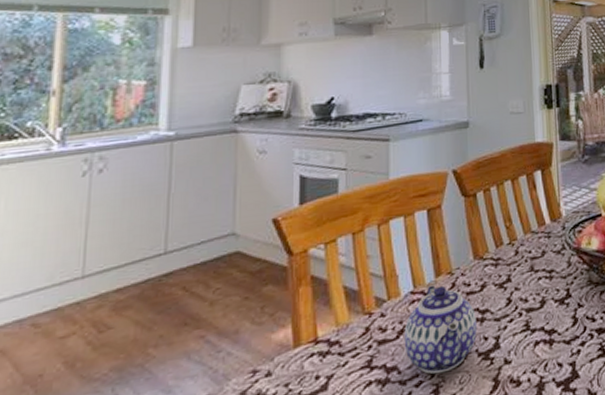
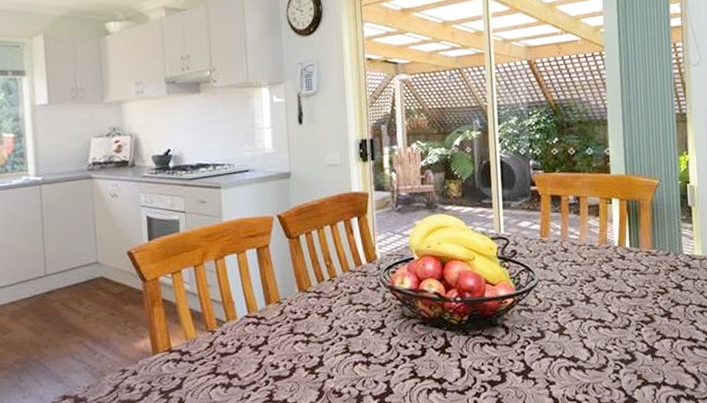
teapot: present [404,285,477,375] -> none [242,311,303,383]

